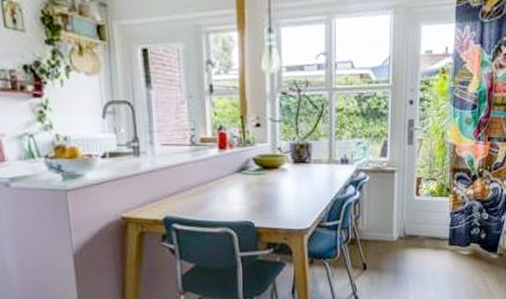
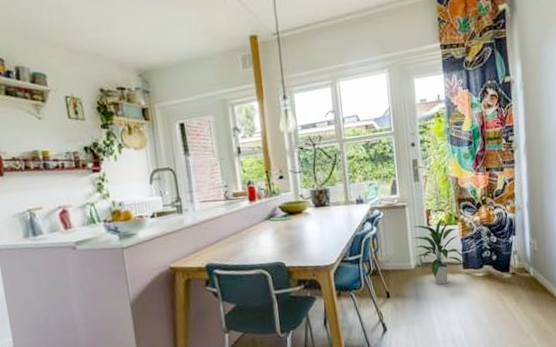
indoor plant: none [398,188,451,260] -> present [412,218,464,285]

